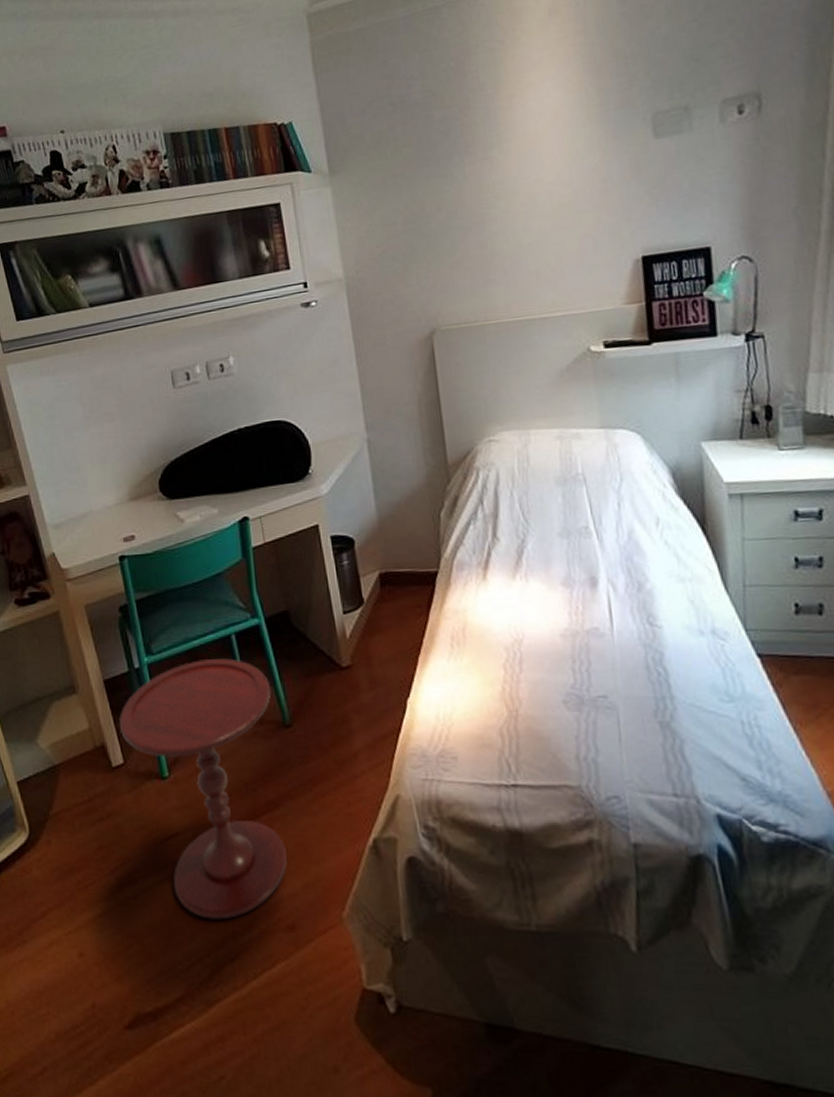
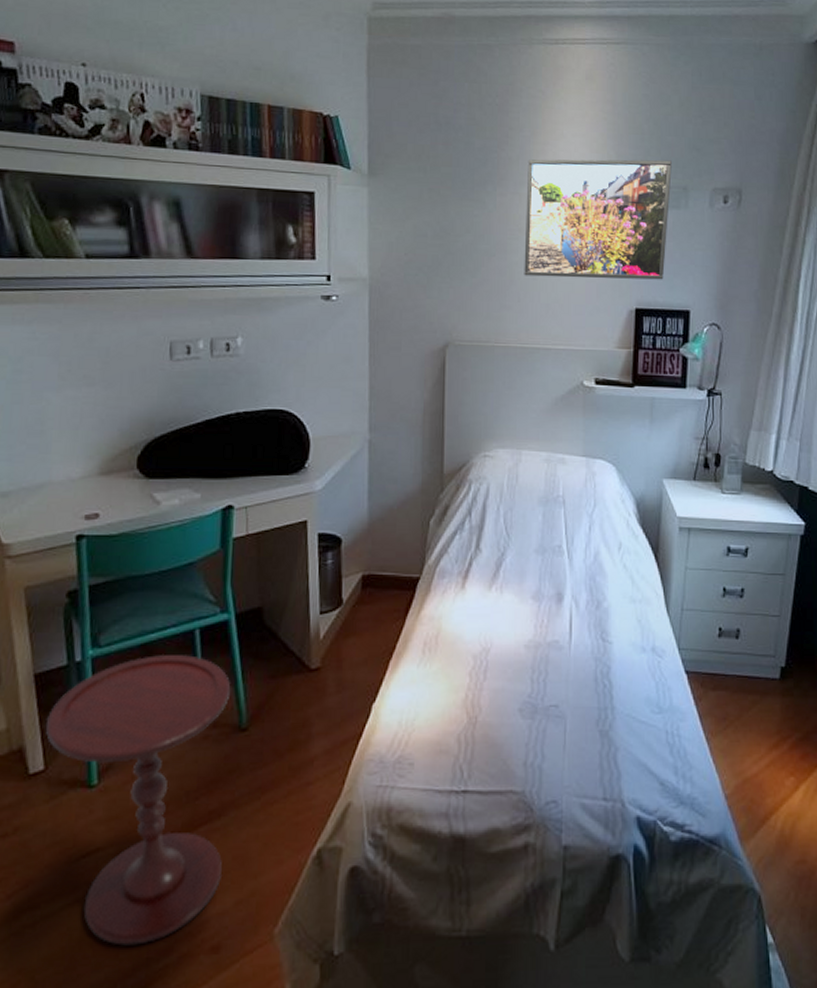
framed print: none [494,80,673,245] -> present [524,159,672,280]

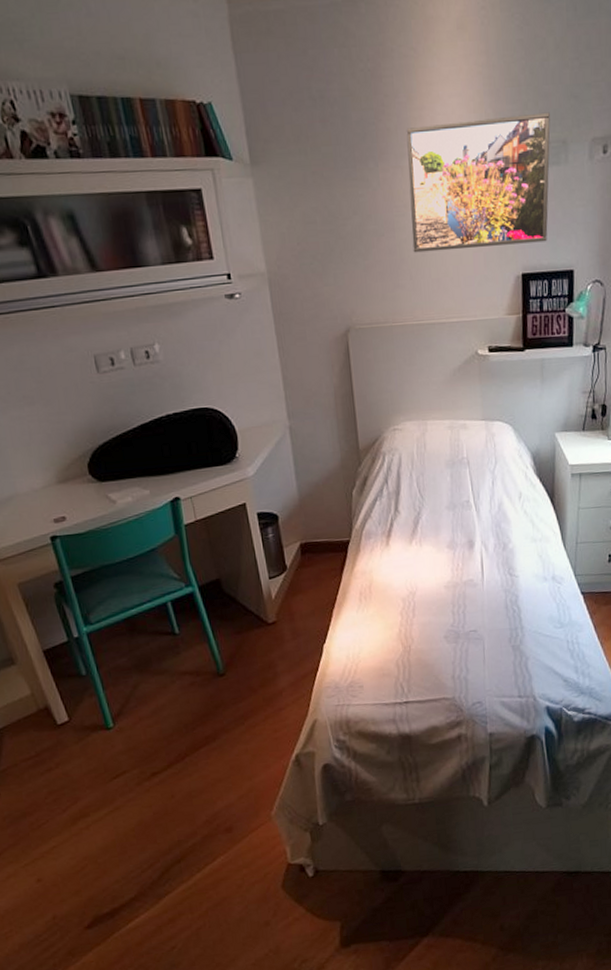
side table: present [46,655,231,946] -> none [62,623,224,835]

